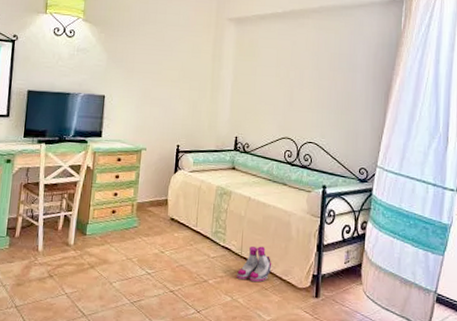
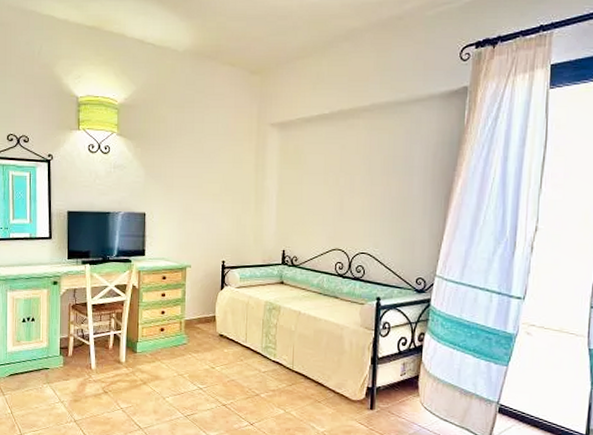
boots: present [237,246,272,283] -> none [289,360,325,396]

